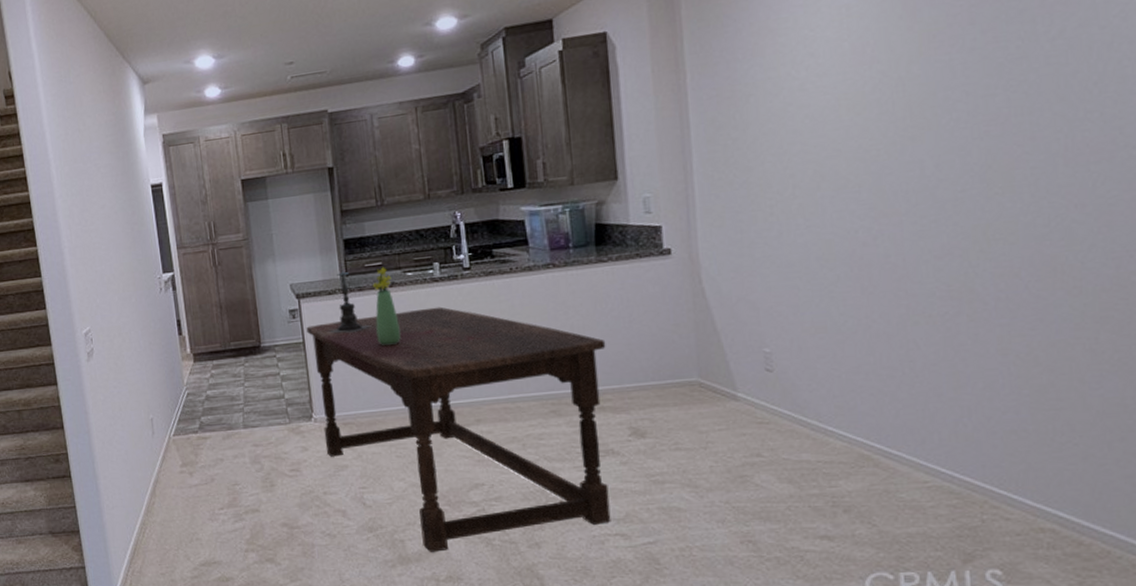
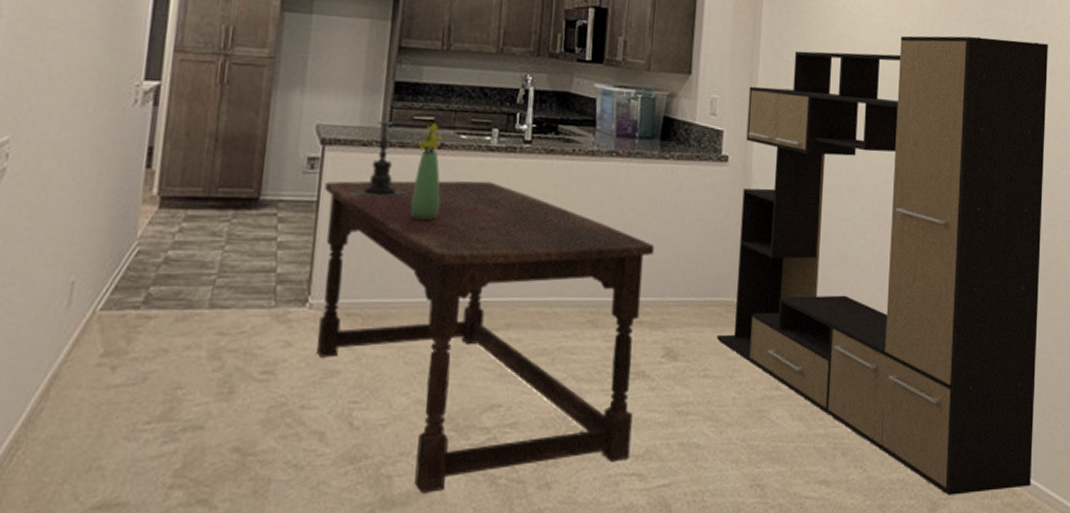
media console: none [683,50,1105,547] -> present [716,35,1048,495]

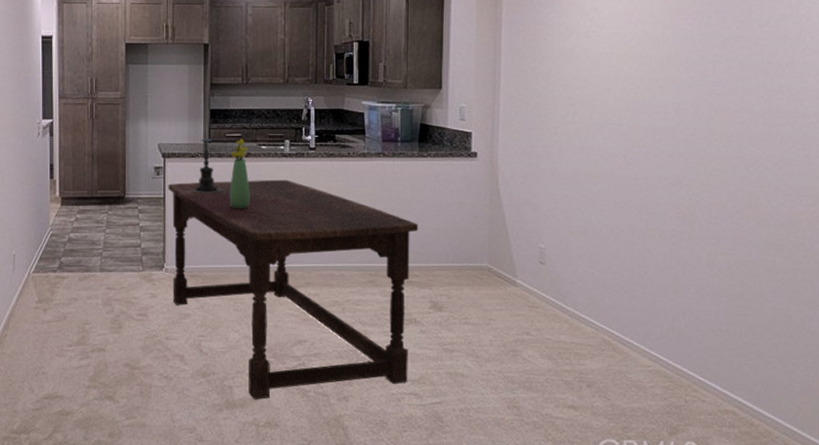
media console: present [716,35,1048,495] -> none [473,37,785,423]

